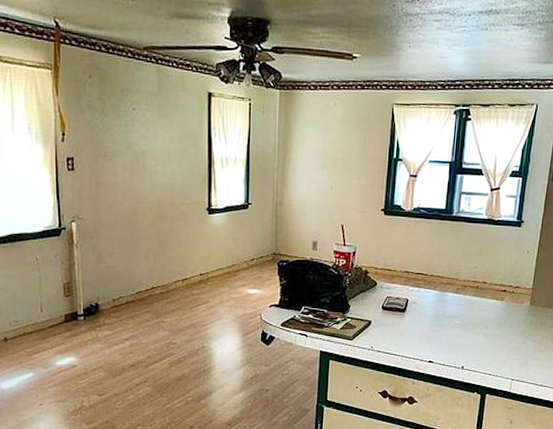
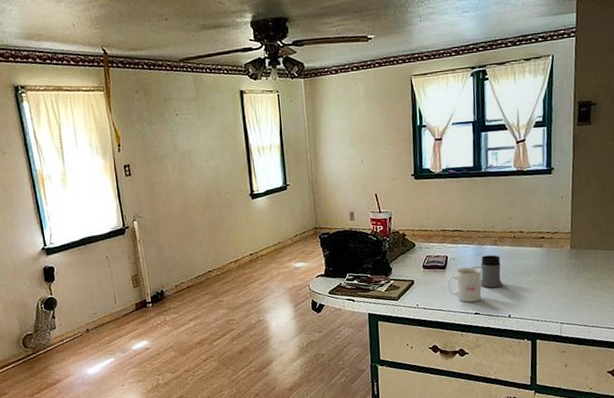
mug: none [404,313,440,350] -> present [446,267,482,303]
mug: none [430,303,461,337] -> present [470,255,503,288]

